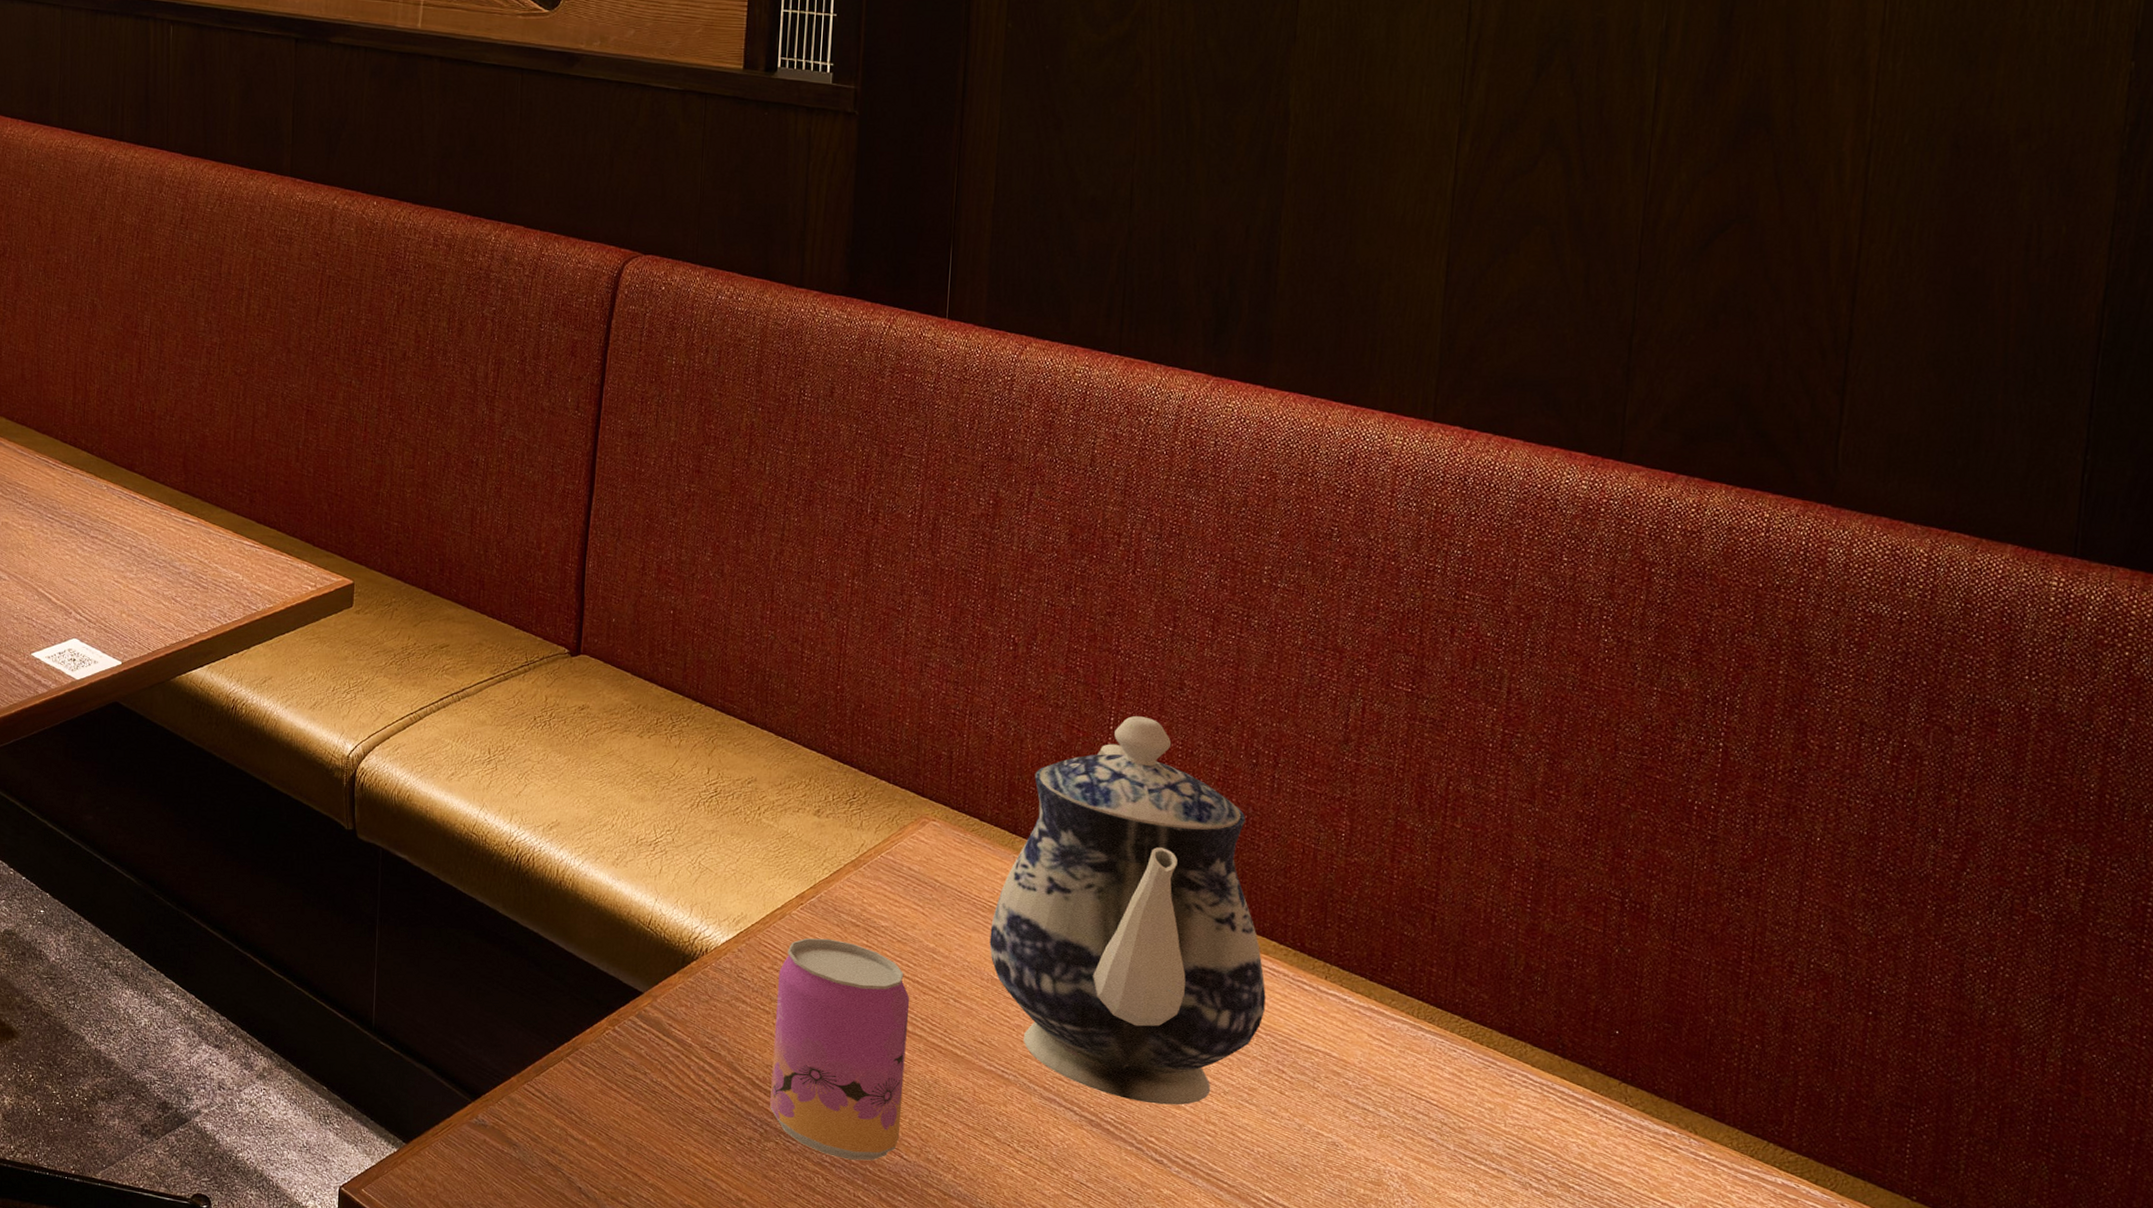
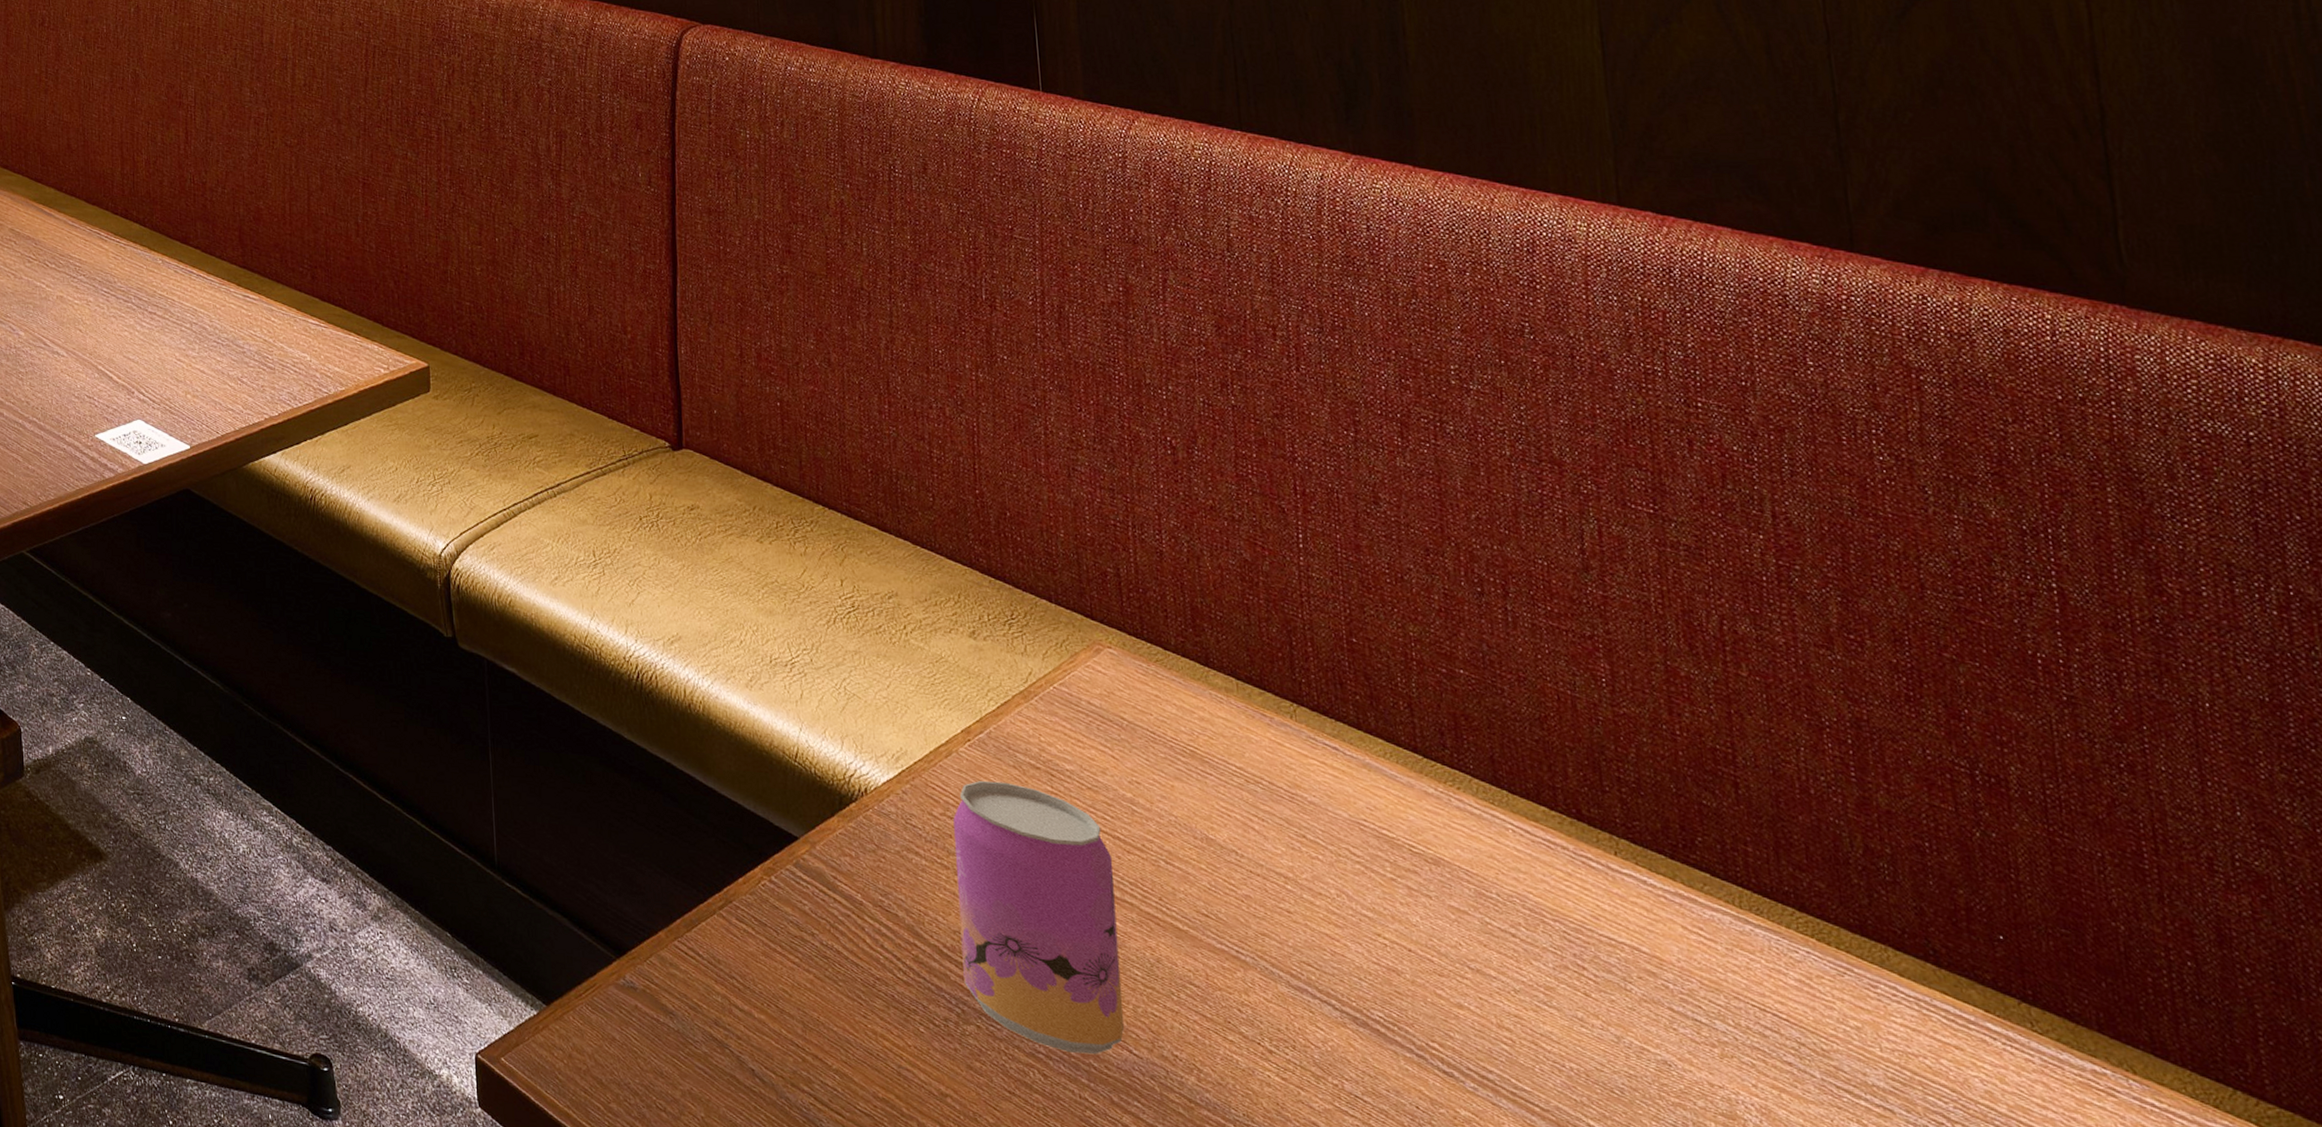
teapot: present [989,716,1266,1105] -> none [1195,533,1547,1004]

